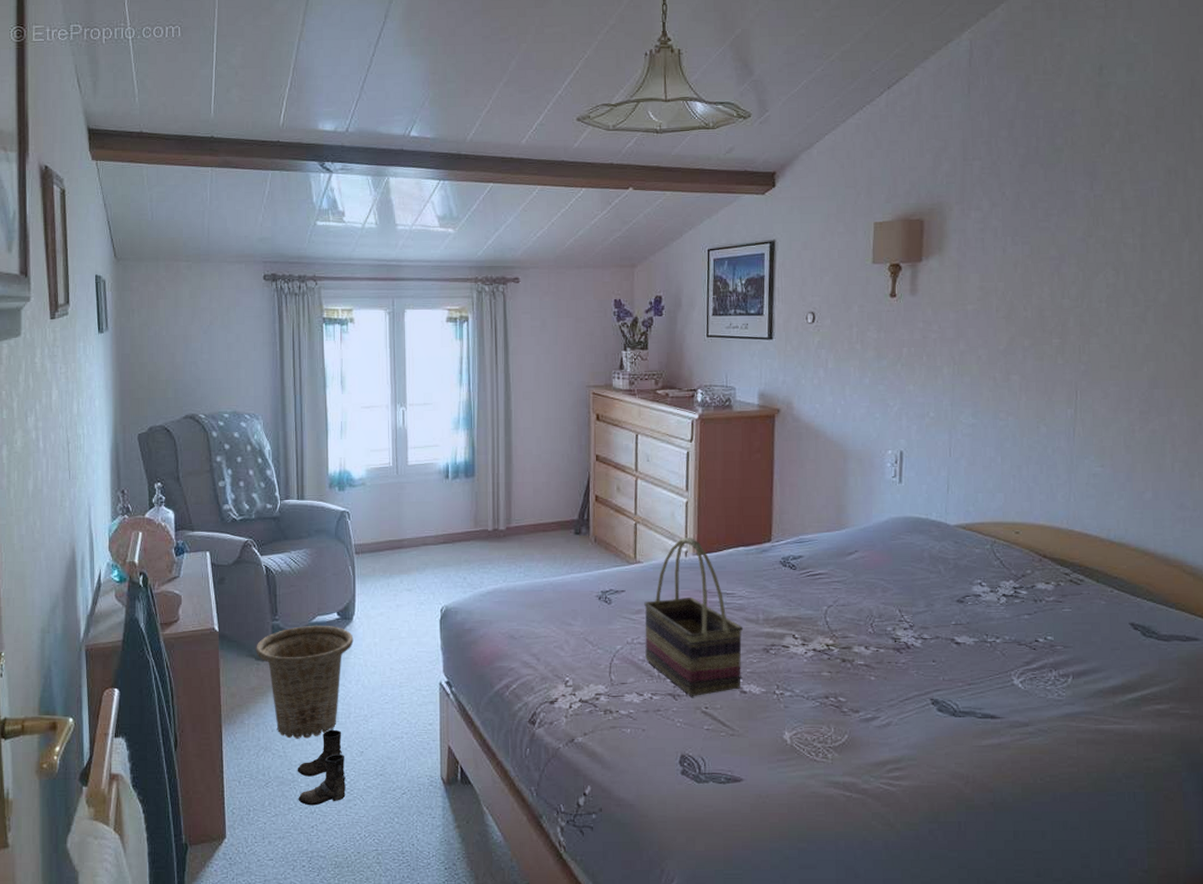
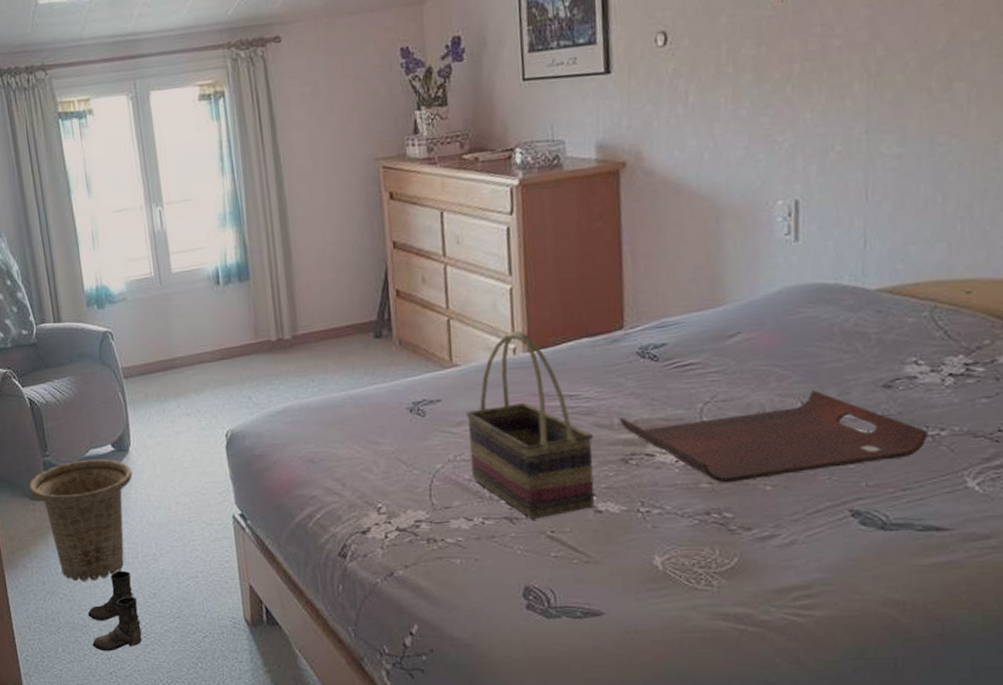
serving tray: none [764,601,987,673] -> present [620,390,928,483]

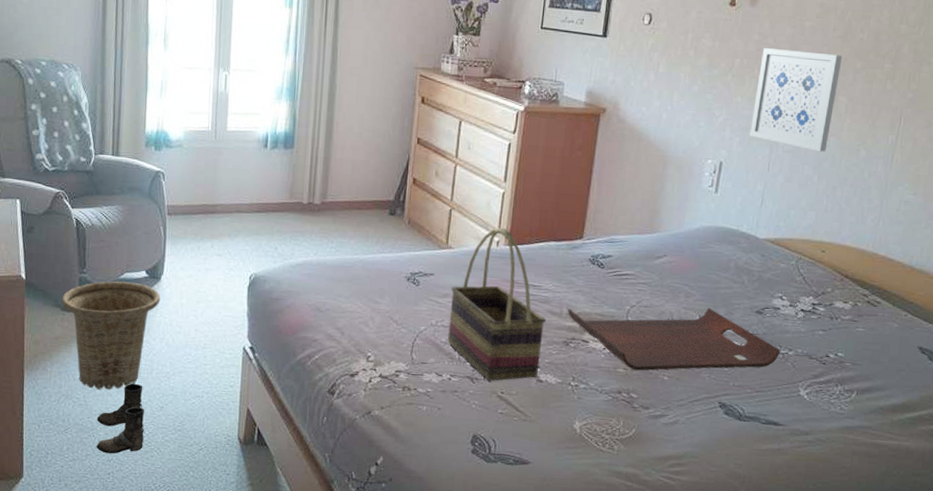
wall art: none [830,28,951,162] -> present [749,48,843,152]

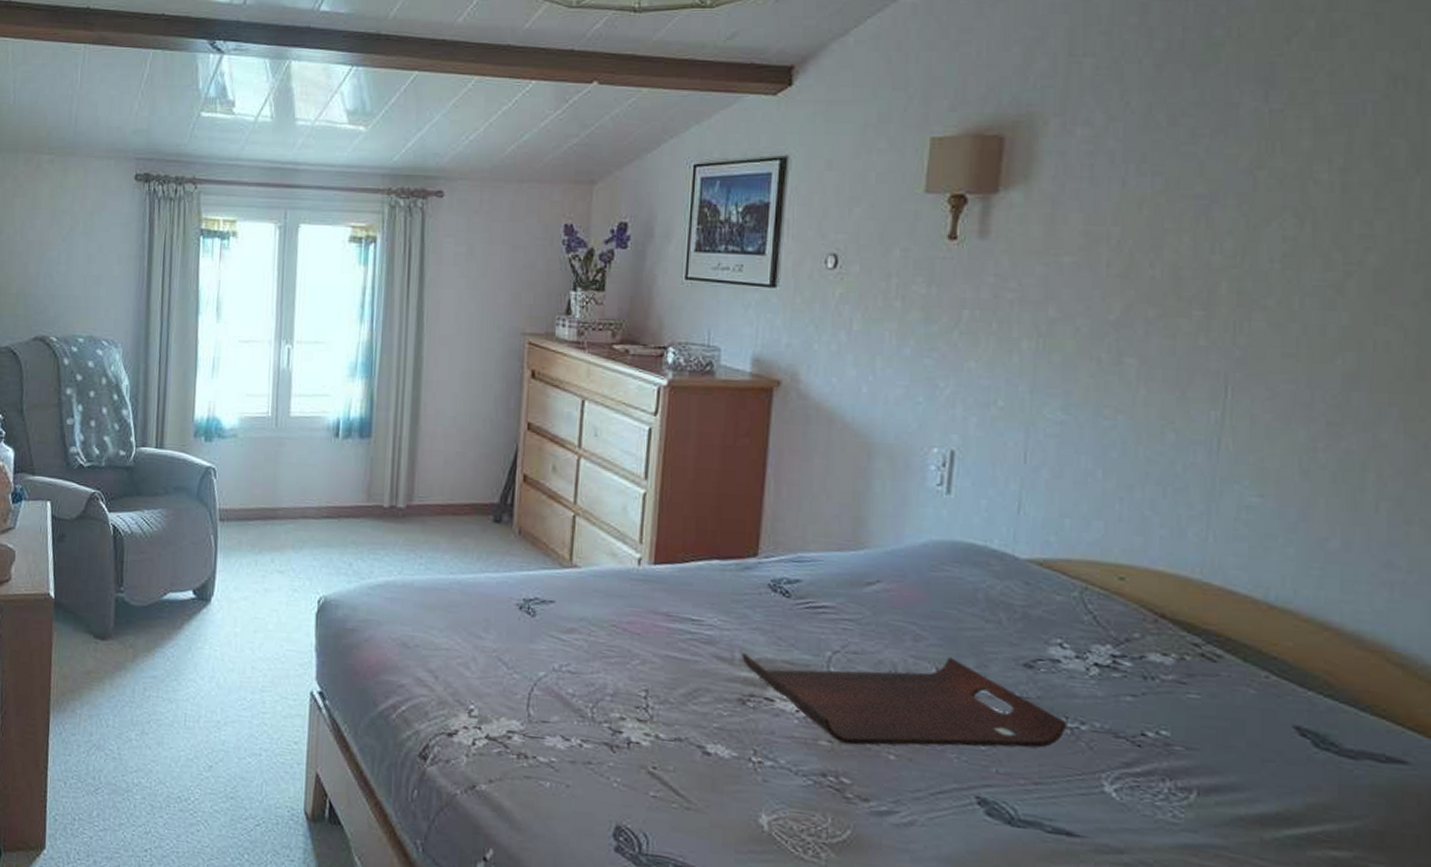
basket: present [62,281,161,390] -> none [95,602,210,741]
boots: present [96,383,144,454] -> none [131,733,189,825]
woven basket: present [447,227,547,381] -> none [576,539,712,751]
wall art: present [749,48,843,152] -> none [992,294,1125,436]

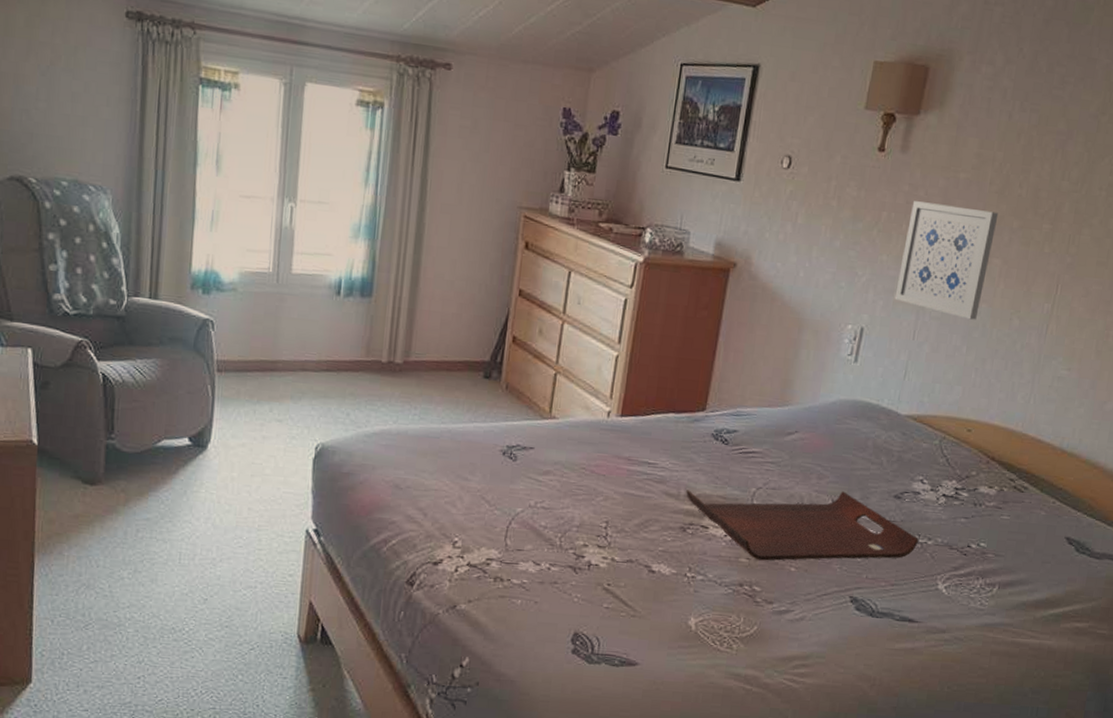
wall art: none [992,294,1125,436] -> present [894,201,999,320]

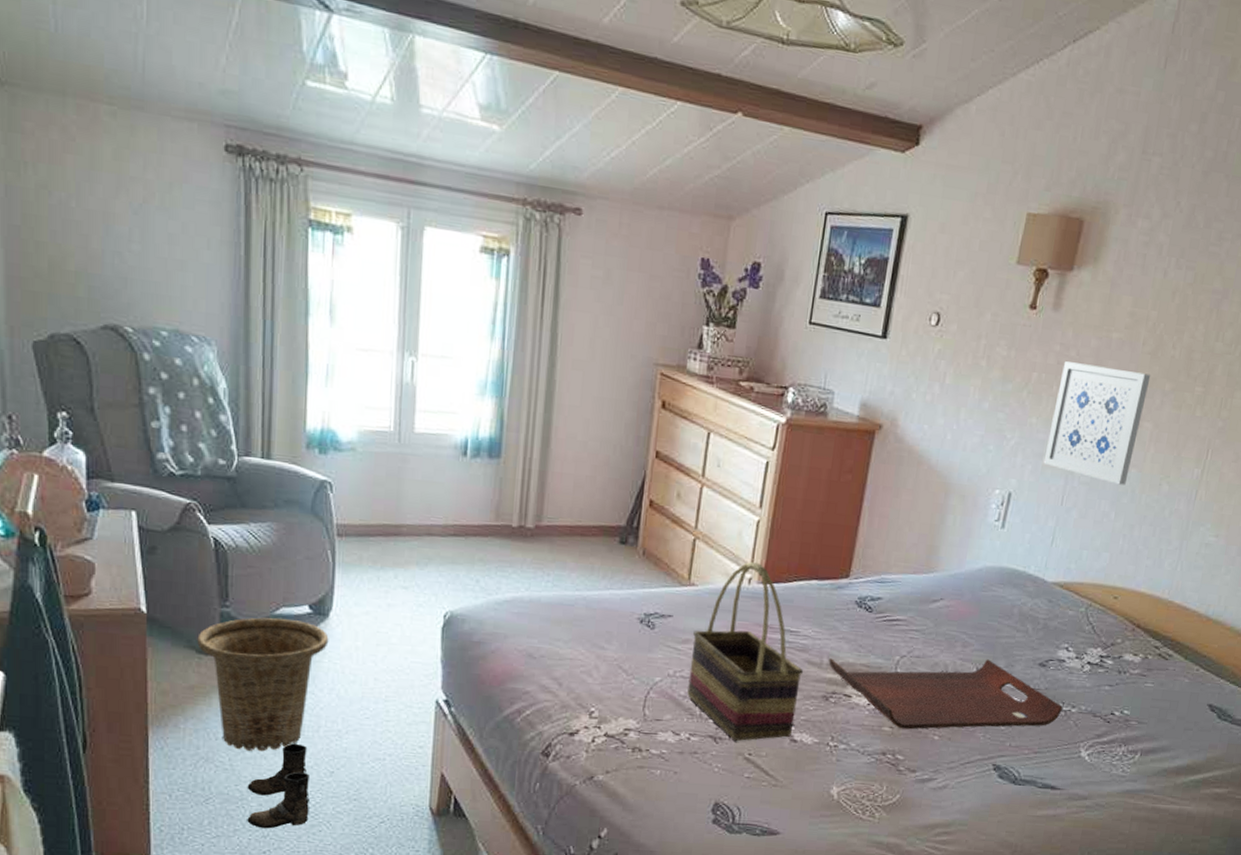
basket: none [83,449,207,579] -> present [197,617,329,752]
boots: none [124,571,184,655] -> present [247,743,310,829]
woven basket: none [548,395,662,571] -> present [687,561,804,741]

